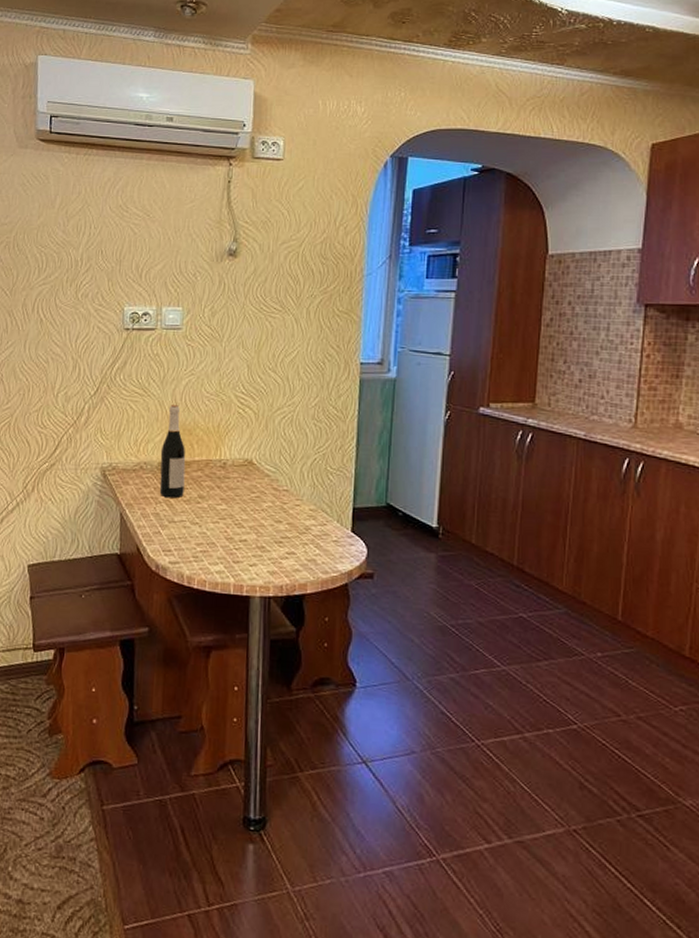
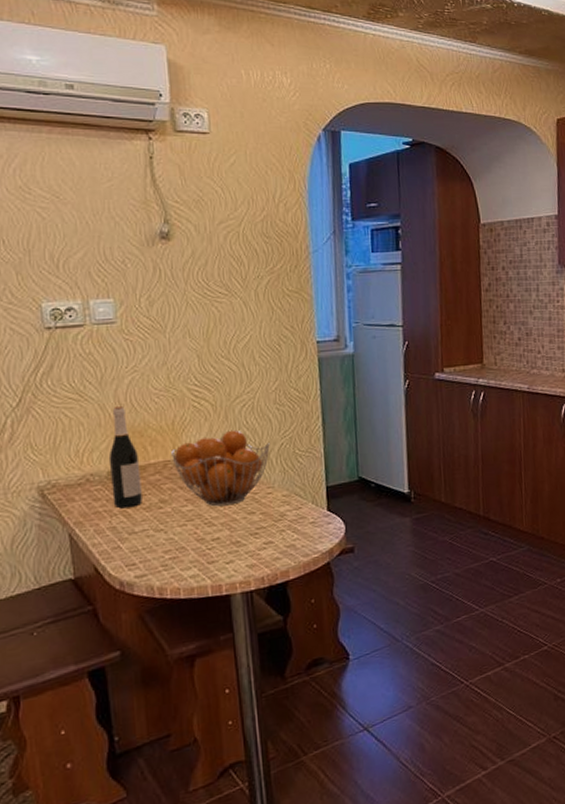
fruit basket: none [214,439,303,511] -> present [171,429,270,507]

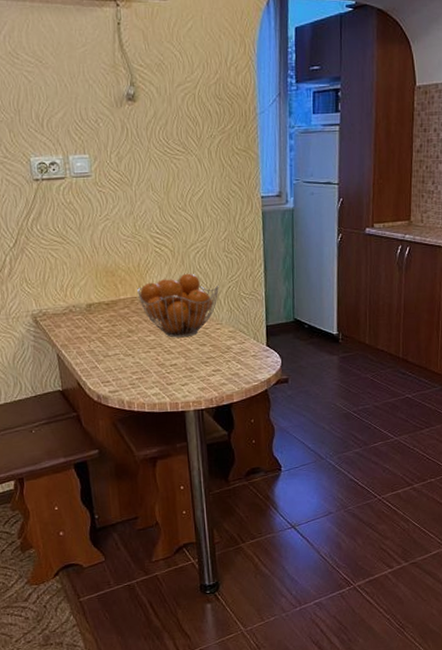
wine bottle: present [108,405,142,509] -> none [87,248,114,336]

